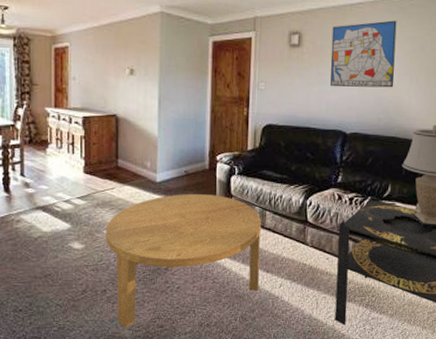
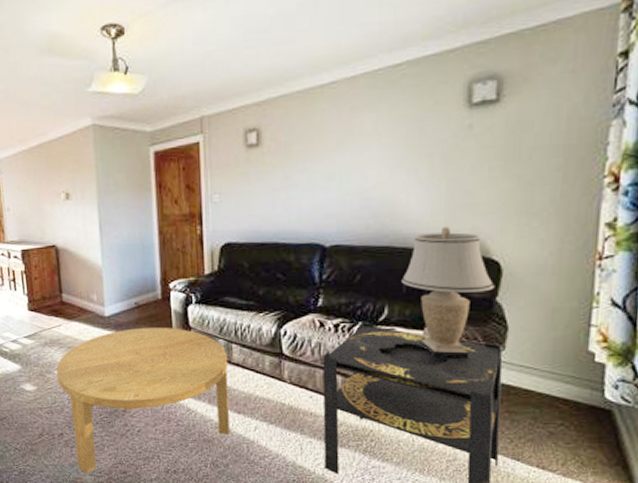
wall art: present [330,20,397,88] -> none [298,98,385,192]

